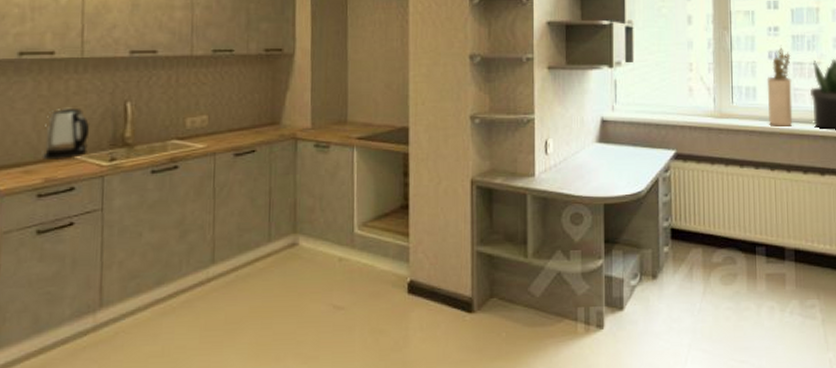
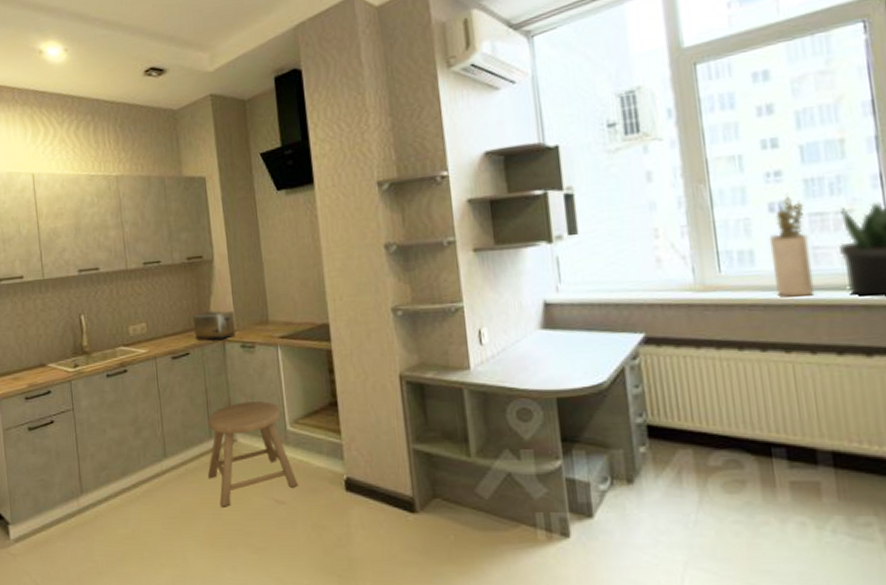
kettle: present [41,107,90,160] -> none [24,322,57,368]
stool: none [262,203,360,316] -> present [208,401,298,507]
toaster: none [263,107,312,139] -> present [192,310,237,341]

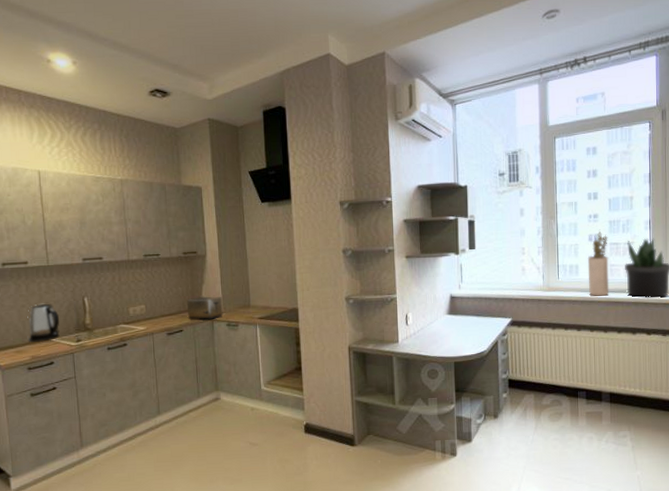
kettle: none [24,322,57,368] -> present [27,303,60,342]
stool: present [208,401,298,507] -> none [196,368,268,451]

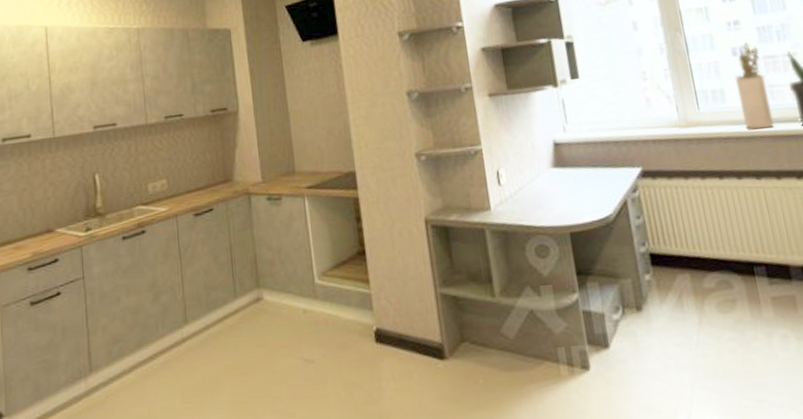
kettle: present [27,303,60,342] -> none [28,184,67,235]
toaster: present [186,296,223,320] -> none [216,162,262,195]

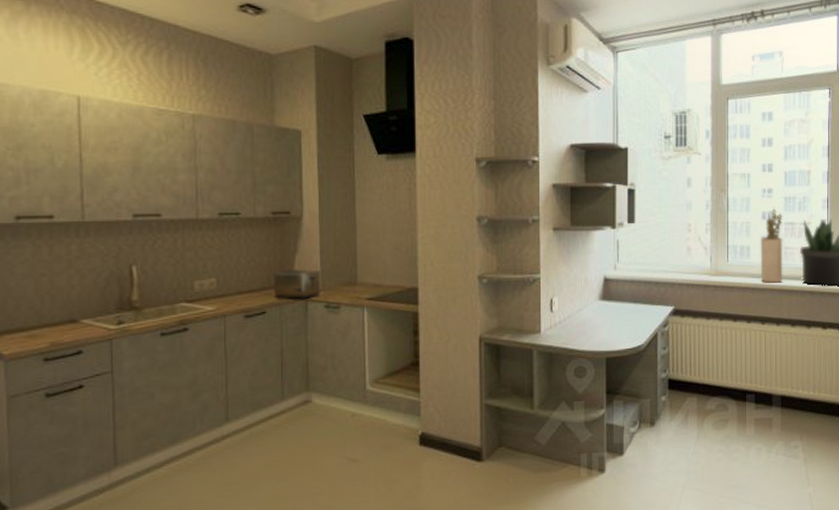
toaster: none [216,162,262,195] -> present [273,269,321,300]

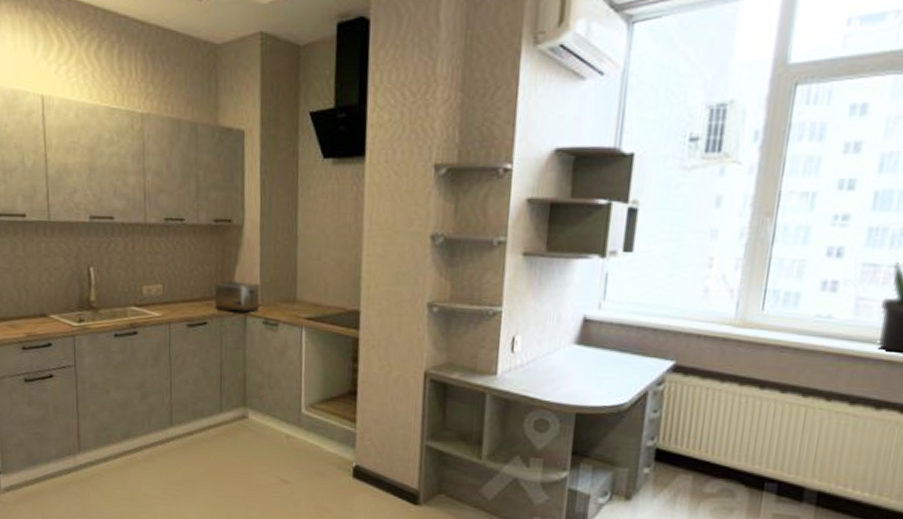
vase: present [760,206,783,284] -> none [811,239,862,347]

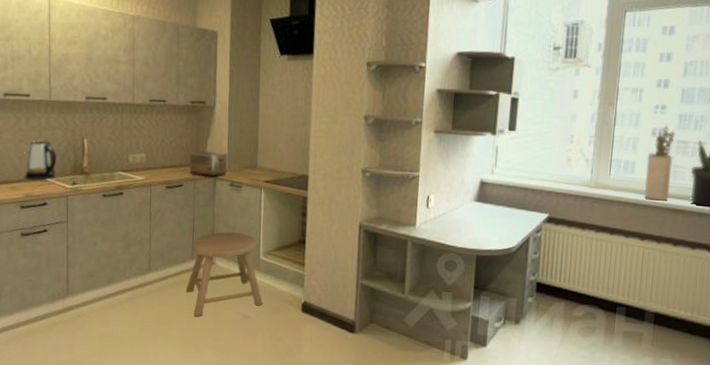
kettle: none [23,269,61,318] -> present [23,140,57,181]
stool: none [215,379,306,480] -> present [186,232,263,317]
vase: none [811,239,862,347] -> present [644,123,676,202]

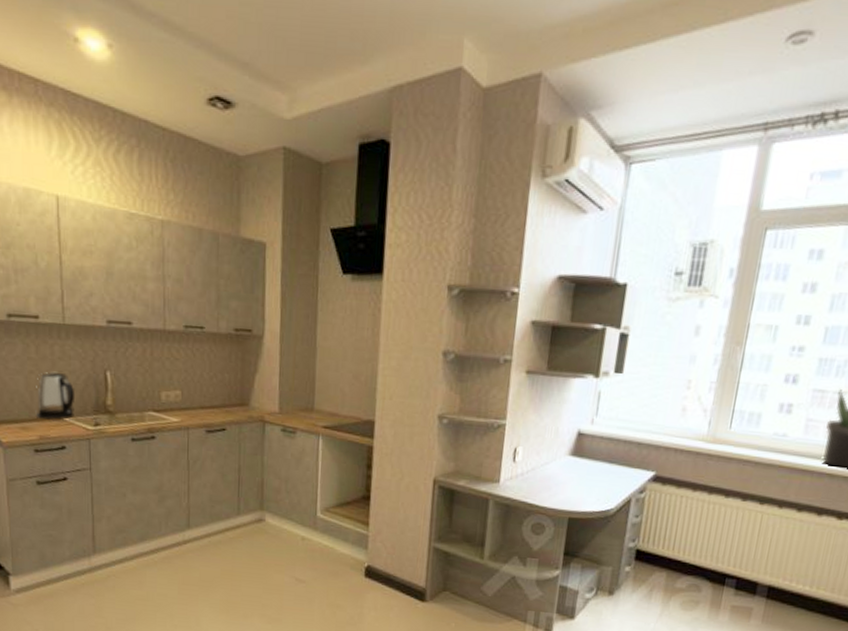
stool: present [186,232,263,317] -> none [232,484,320,580]
toaster: present [189,151,228,178] -> none [233,389,280,421]
vase: present [644,123,676,202] -> none [769,368,813,461]

